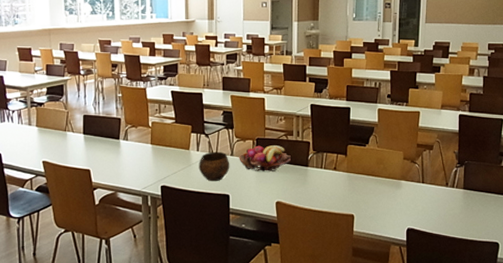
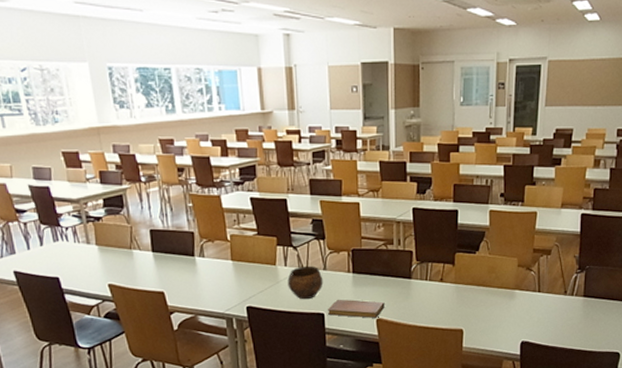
notebook: none [233,182,284,201] -> present [328,299,385,318]
fruit basket: present [239,145,291,171] -> none [333,256,391,286]

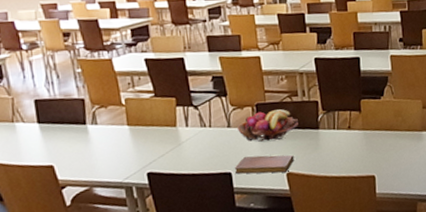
bowl: present [287,265,323,300] -> none [190,124,229,160]
fruit basket: none [333,256,391,286] -> present [237,109,298,142]

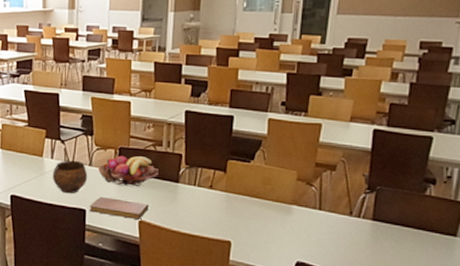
bowl: none [190,124,229,160] -> present [52,160,88,194]

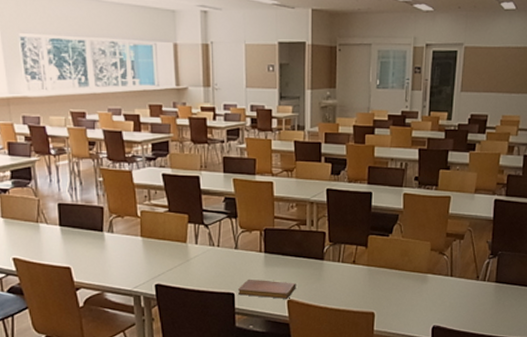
bowl: present [52,160,88,194] -> none [198,244,234,279]
fruit basket: present [98,155,159,186] -> none [244,237,304,266]

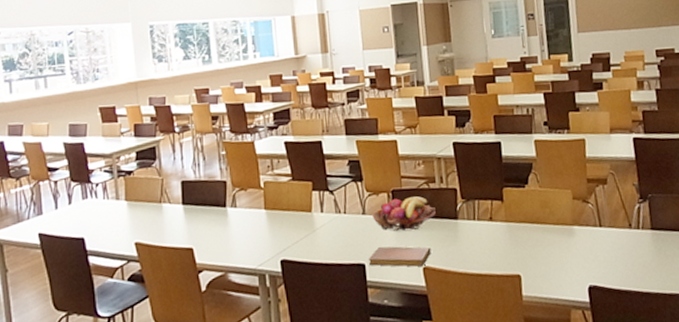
fruit basket: none [244,237,304,266] -> present [372,196,436,231]

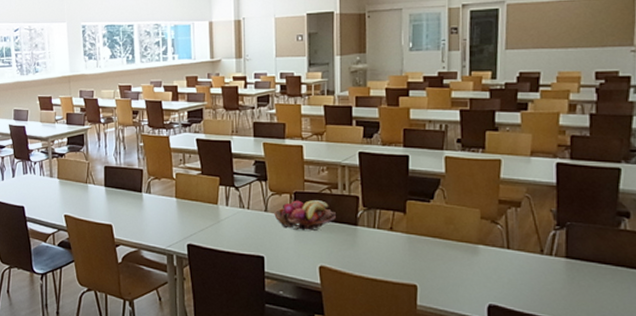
notebook: present [369,246,431,267] -> none [268,242,328,265]

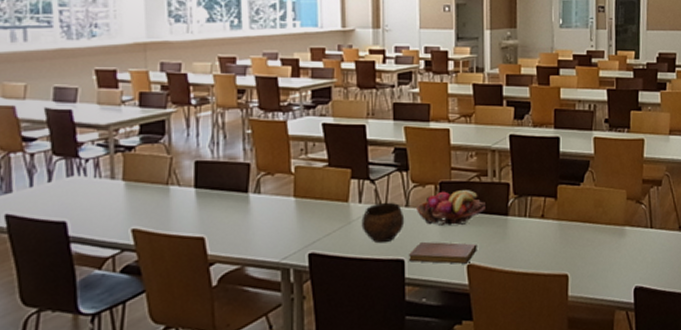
bowl: none [228,206,264,241] -> present [361,202,405,244]
notebook: none [268,242,328,265] -> present [409,241,477,264]

